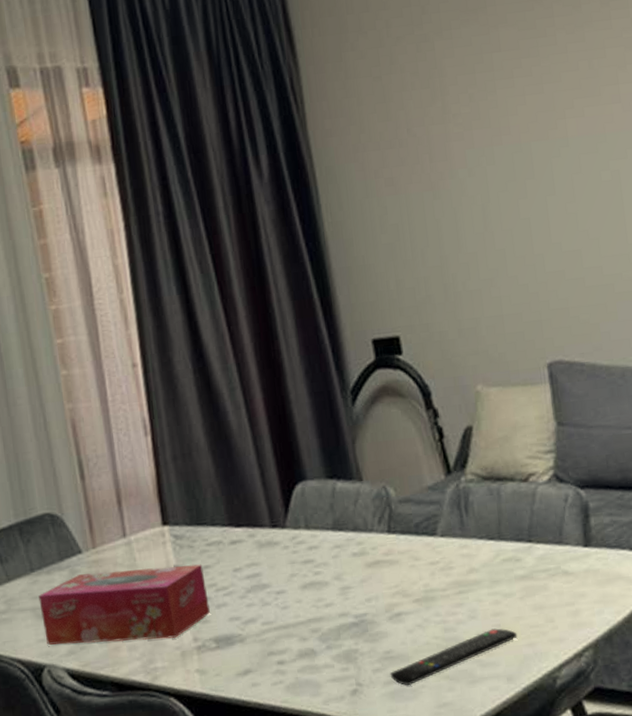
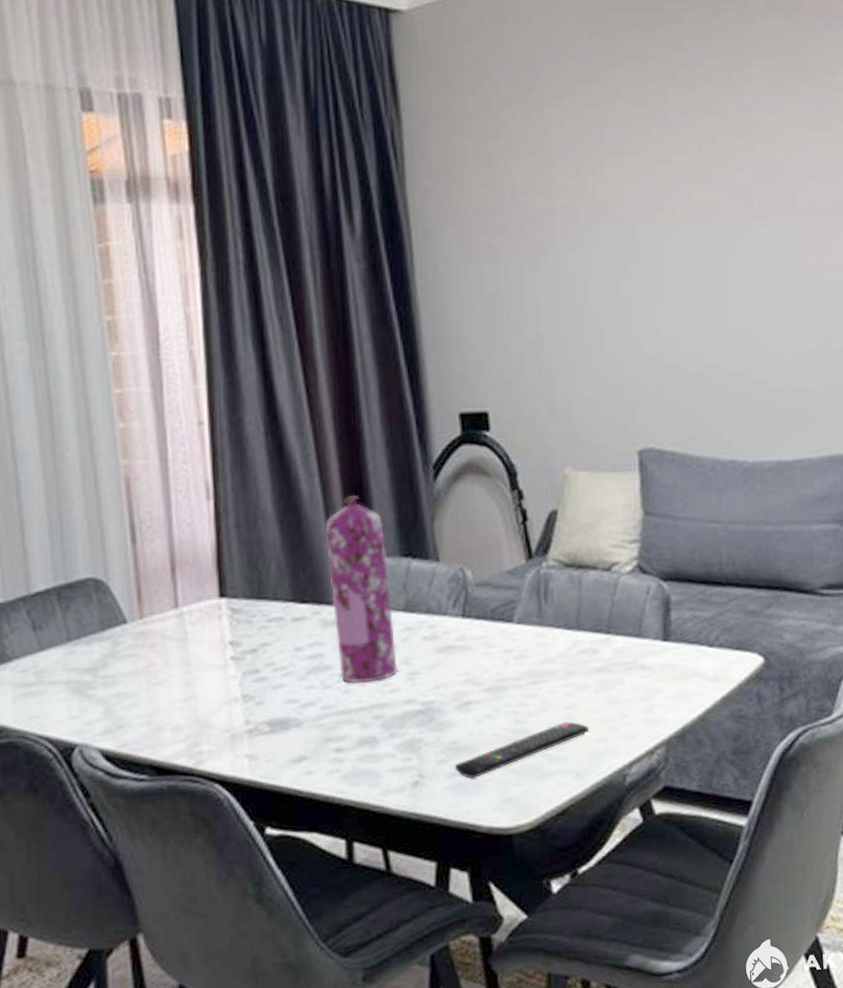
tissue box: present [38,564,210,645] -> none [74,640,265,723]
gas cylinder: none [254,423,330,600] -> present [325,495,398,684]

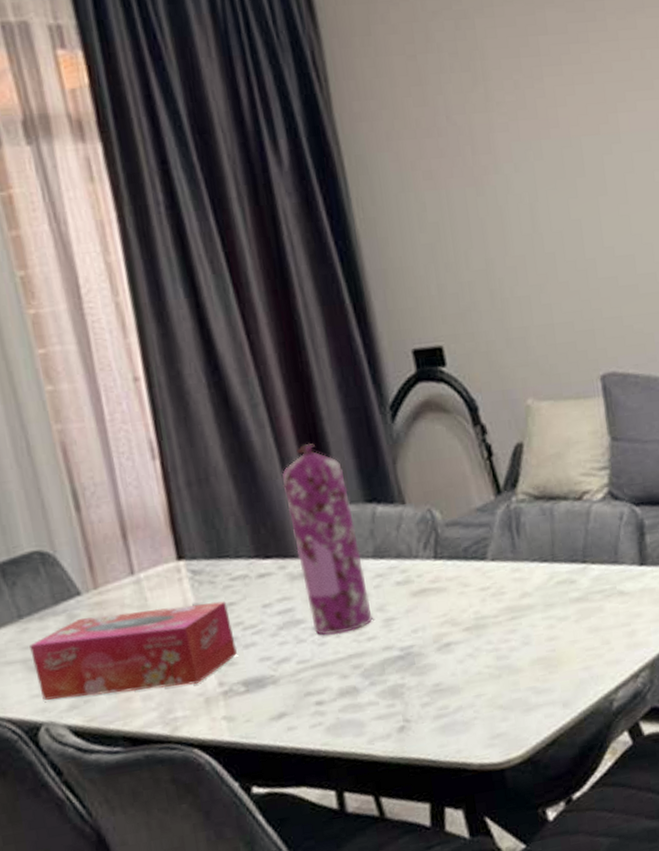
tissue box: none [74,640,265,723] -> present [30,601,237,700]
remote control: present [454,721,590,779] -> none [439,653,573,719]

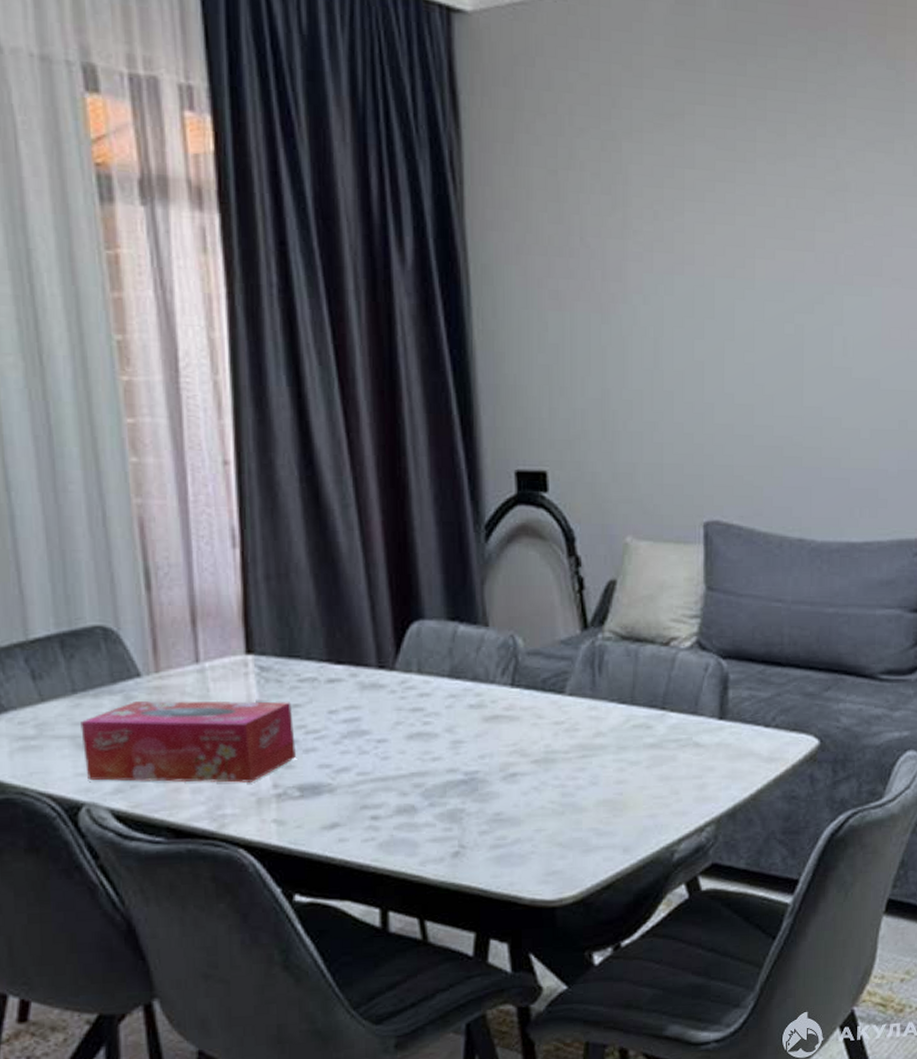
gas cylinder: present [282,443,373,635] -> none [365,551,440,751]

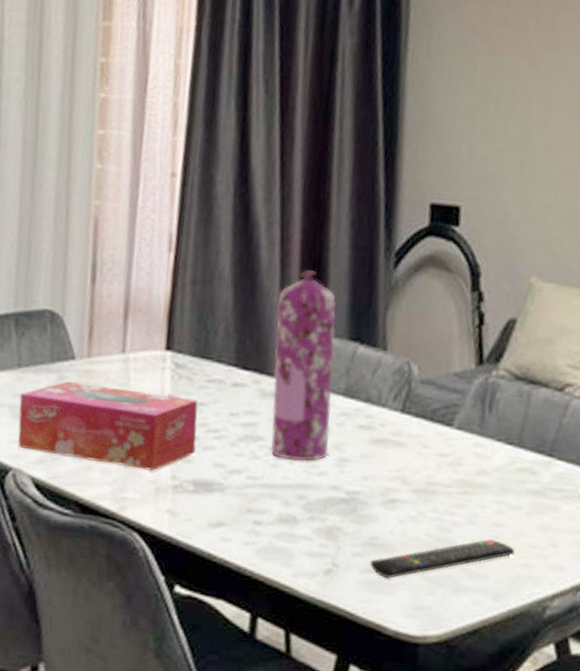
gas cylinder: none [365,551,440,751] -> present [270,269,336,462]
remote control: none [497,797,639,851] -> present [369,539,515,579]

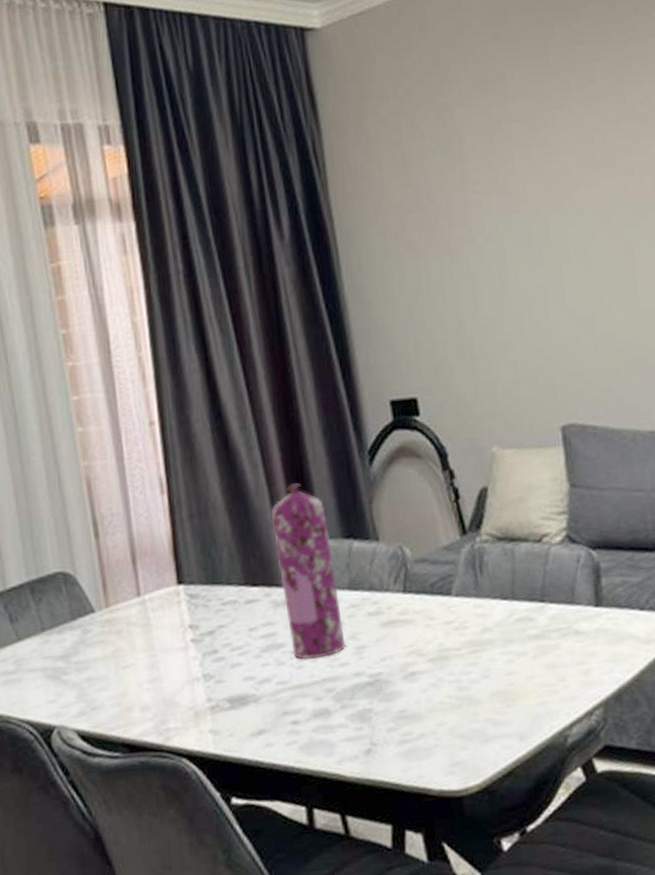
tissue box: present [18,381,198,471] -> none [49,623,224,706]
remote control: present [369,539,515,579] -> none [404,687,530,745]

